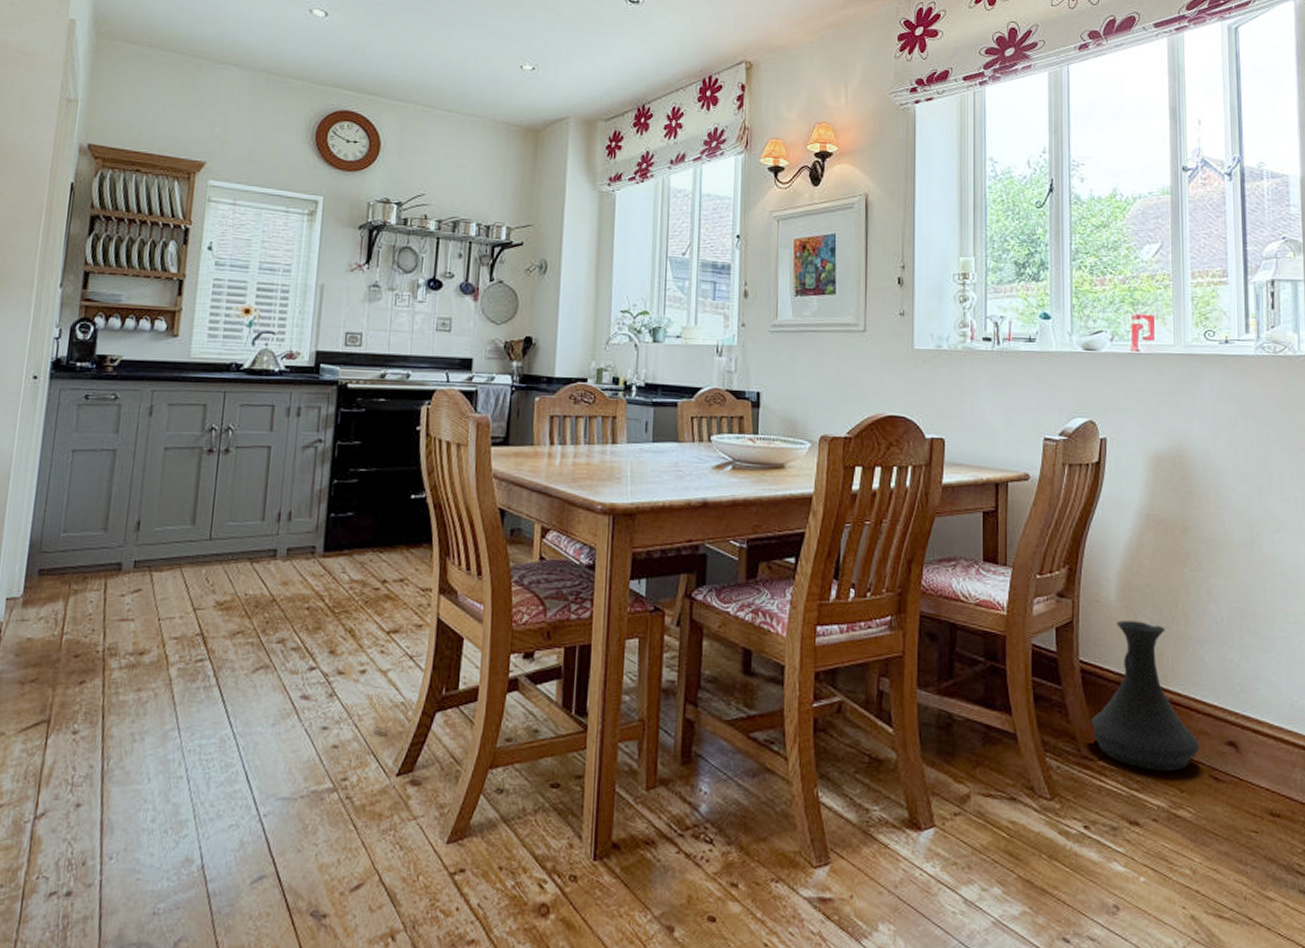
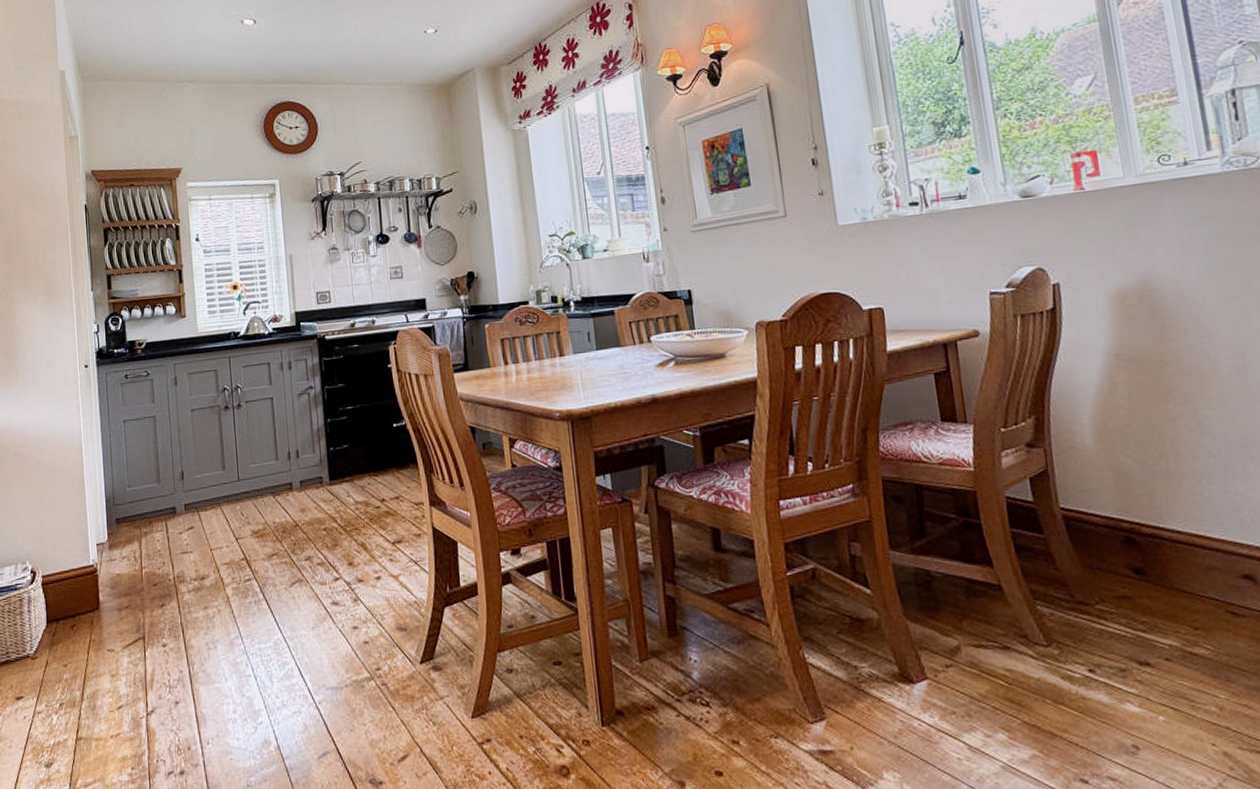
vase: present [1089,621,1199,771] -> none [1080,462,1211,610]

